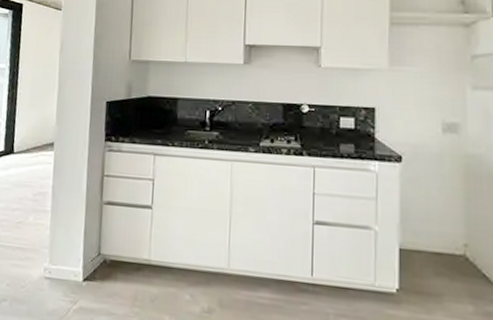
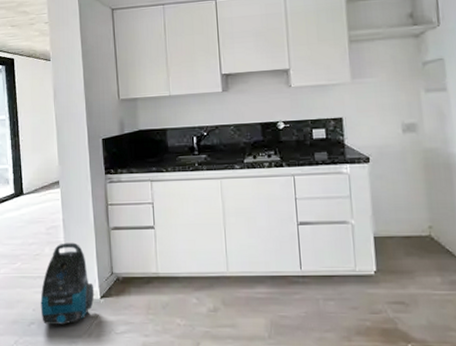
vacuum cleaner: none [15,212,78,307] -> present [40,242,95,325]

